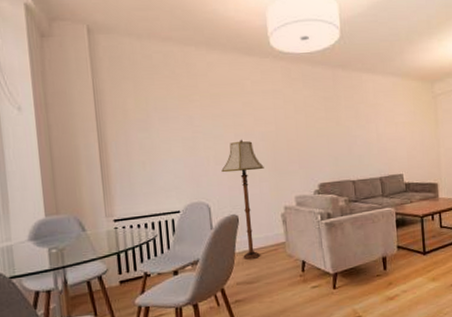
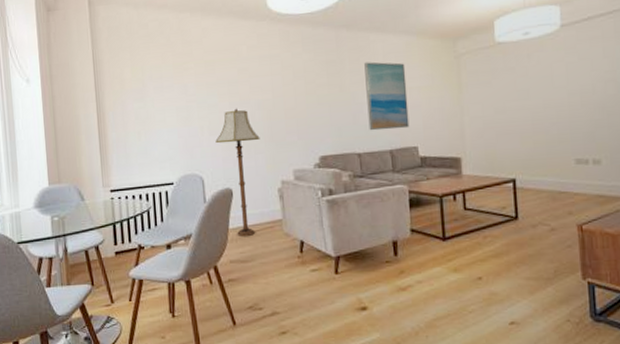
wall art: none [358,99,396,161] -> present [364,61,410,131]

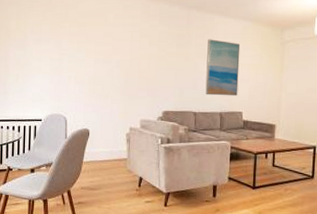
floor lamp: present [215,108,260,236] -> none [80,64,116,169]

